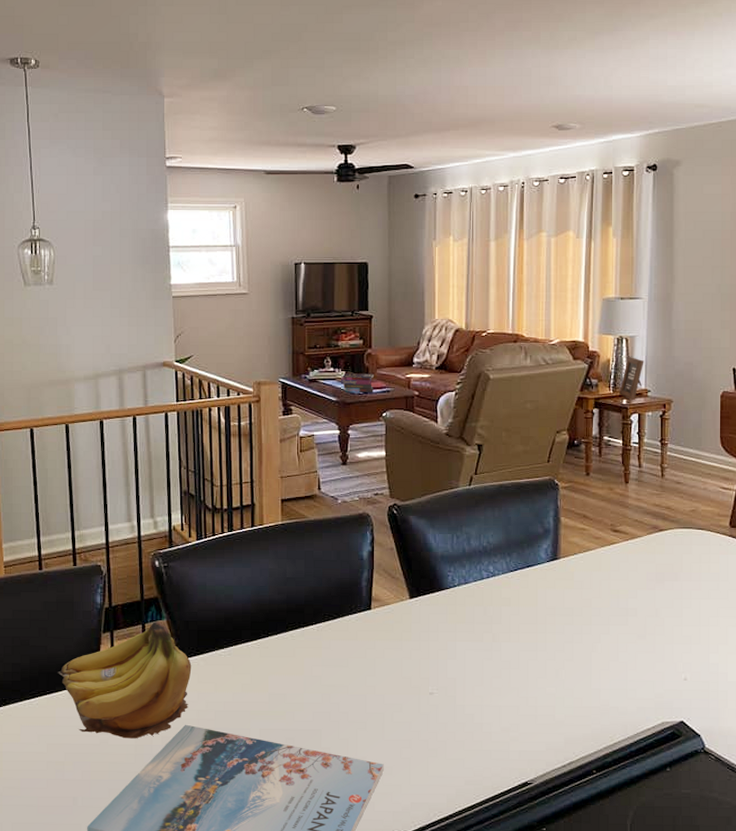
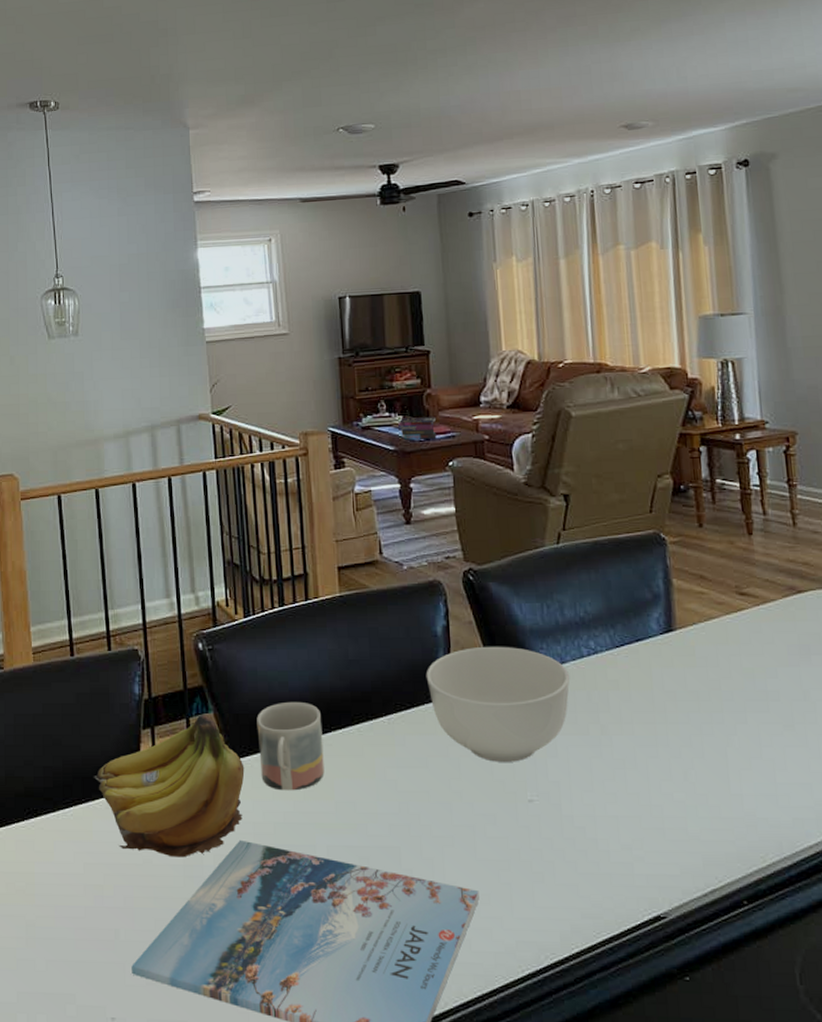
mug: none [204,611,261,685] -> present [256,701,325,791]
bowl: none [351,568,471,663] -> present [426,646,570,762]
picture frame: present [619,357,644,401] -> none [729,383,757,435]

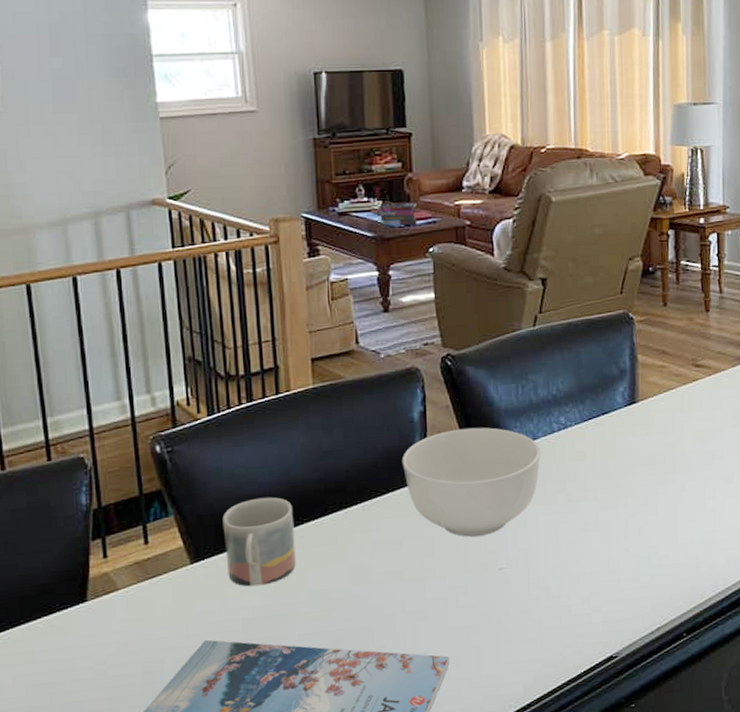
fruit: present [94,715,245,858] -> none [34,519,210,667]

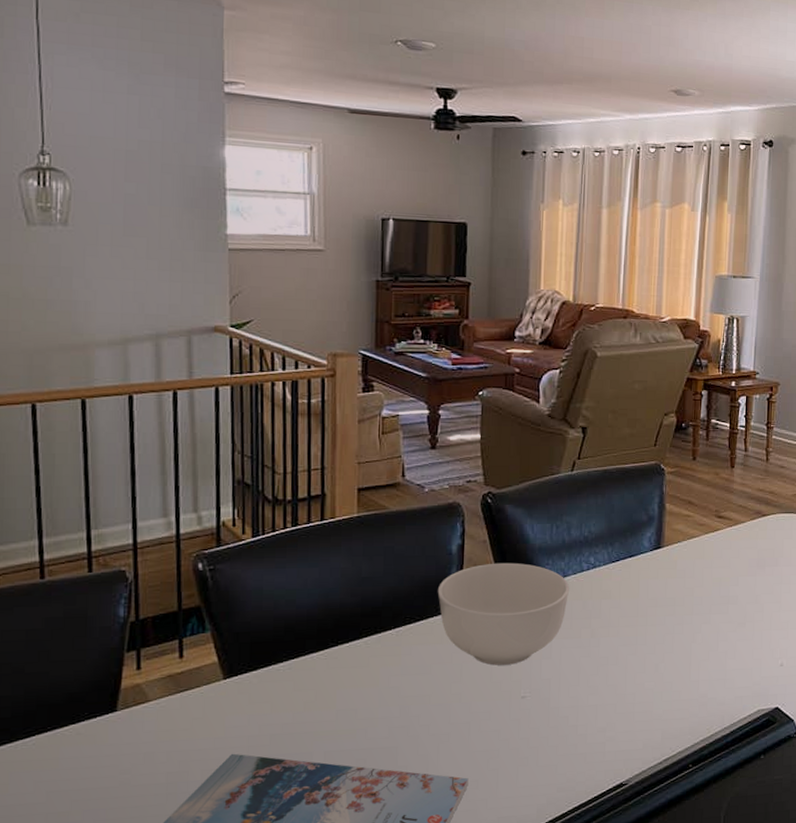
mug: present [222,497,296,587] -> none [258,618,329,704]
books: present [376,202,417,227] -> none [431,346,470,370]

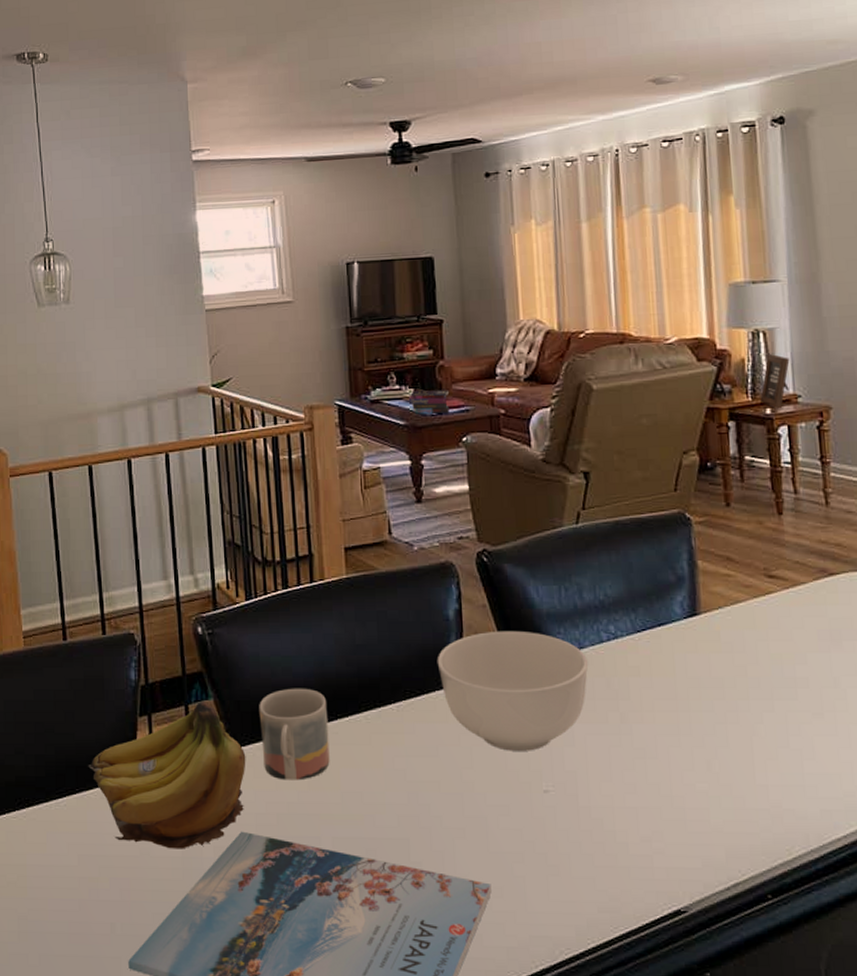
fruit: none [64,635,242,777] -> present [88,702,246,849]
mug: none [258,618,329,704] -> present [259,688,330,781]
books: none [431,346,470,370] -> present [408,390,450,415]
picture frame: none [728,337,754,383] -> present [760,354,790,409]

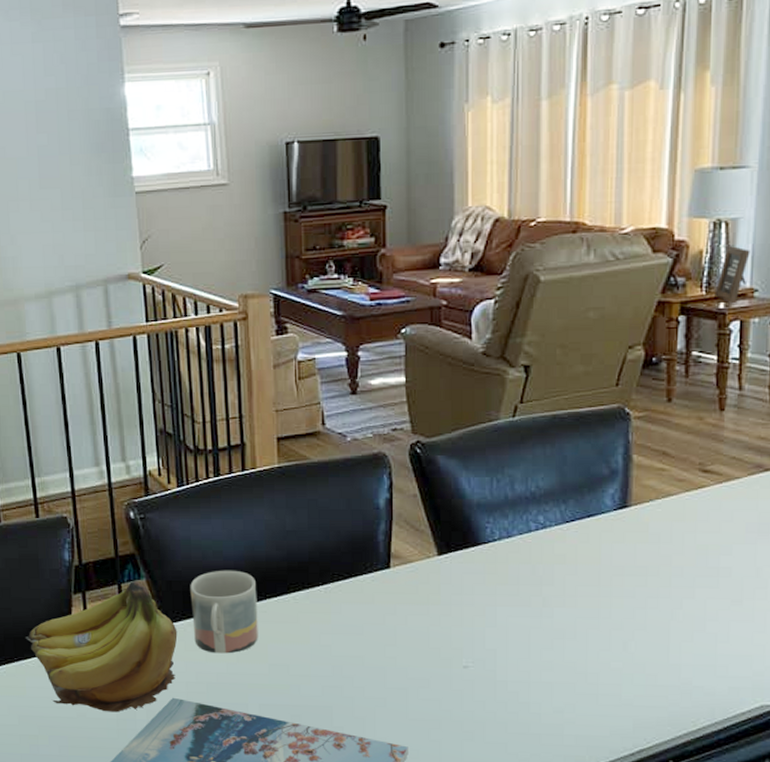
books: present [408,390,450,415] -> none [346,279,389,306]
bowl: present [437,630,589,751] -> none [365,519,516,631]

